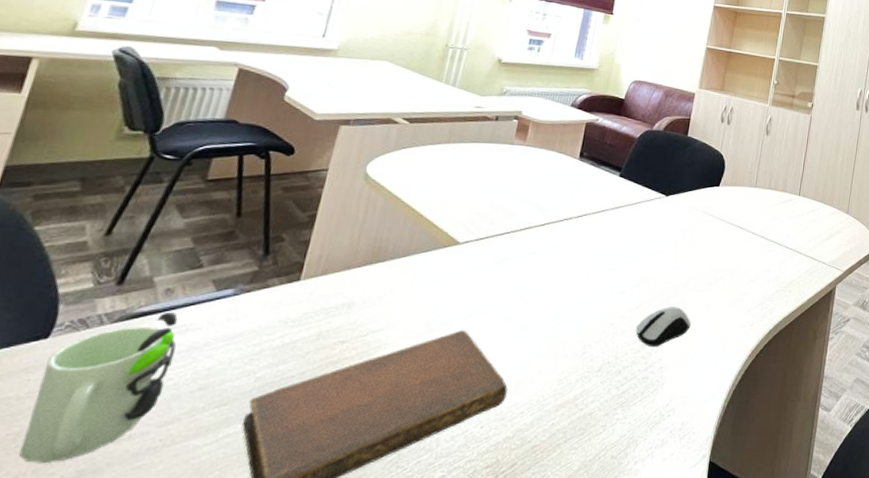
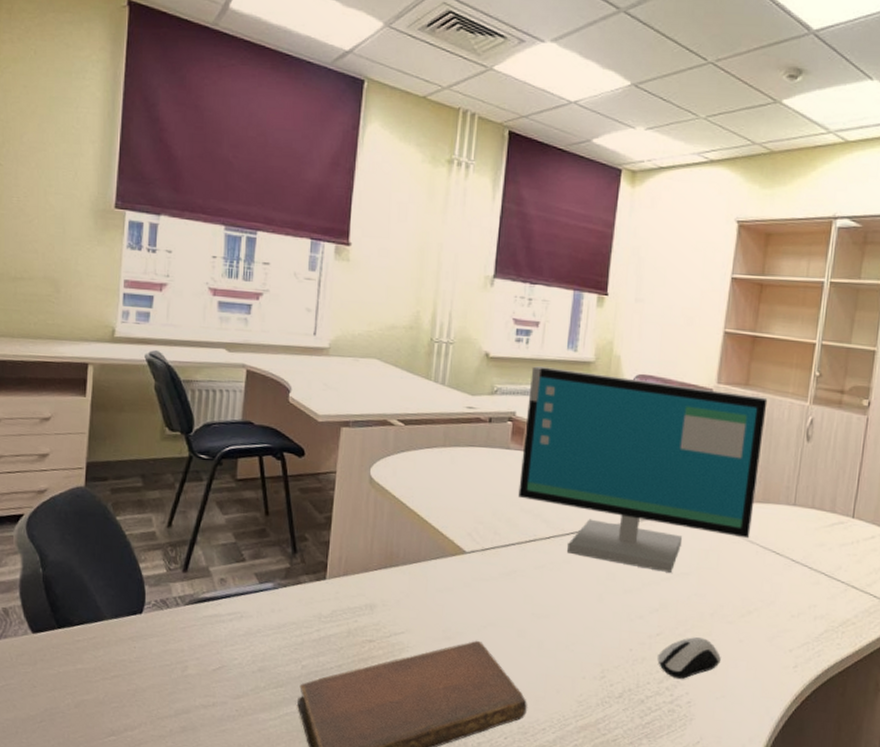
mug: present [19,311,178,463] -> none [139,599,235,717]
computer monitor: none [517,71,738,250] -> present [518,366,768,573]

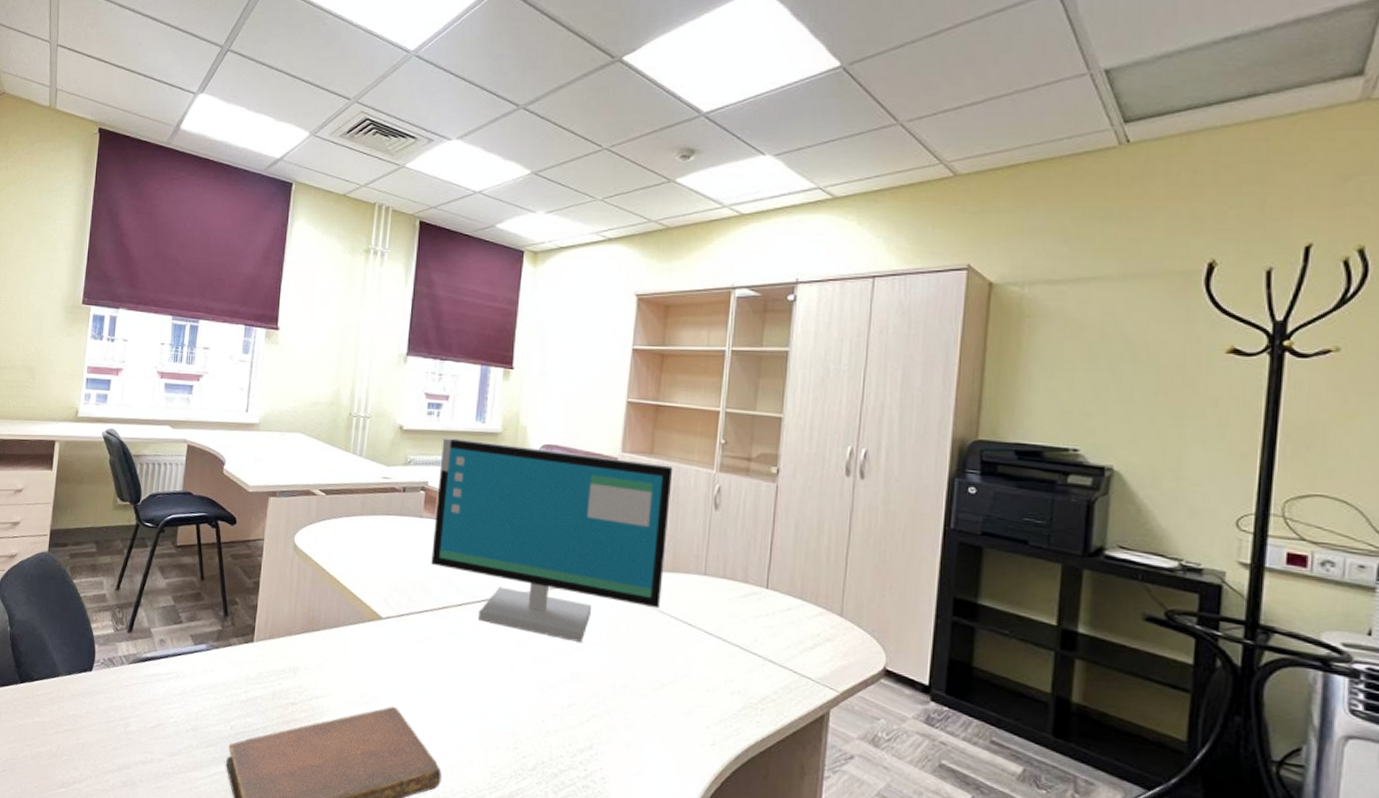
computer mouse: present [657,637,721,680] -> none [570,709,635,754]

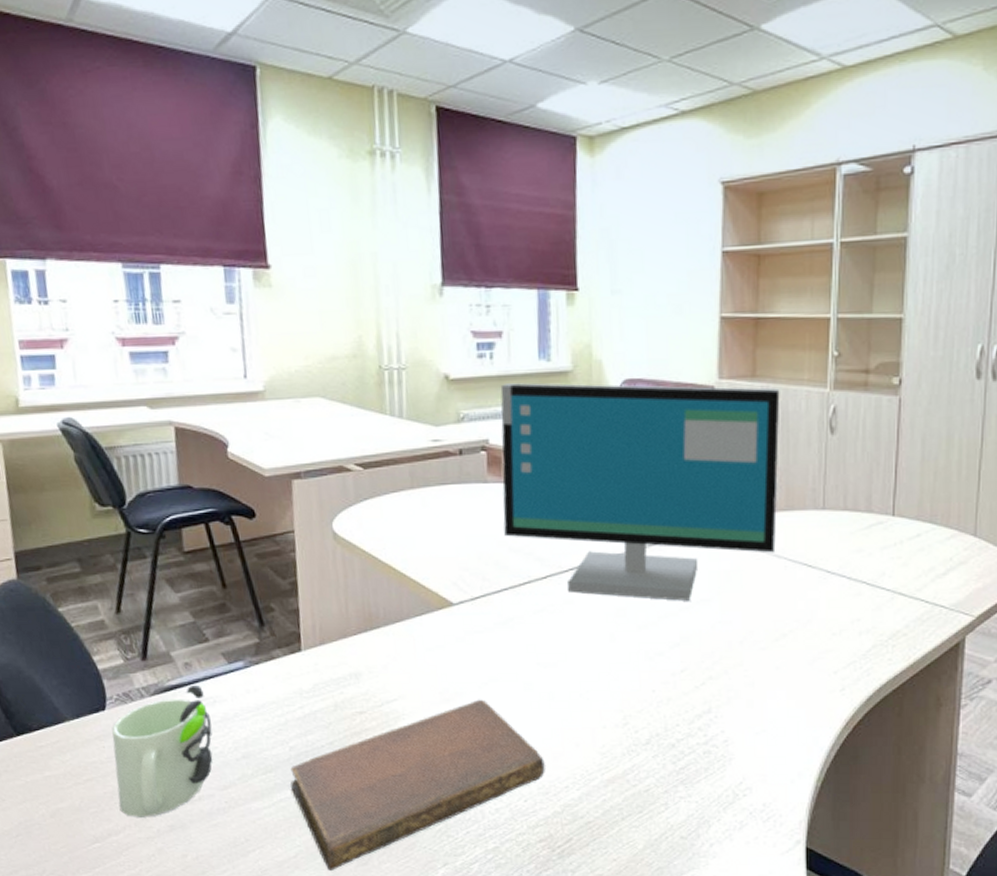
mug: none [86,659,172,772] -> present [112,684,213,817]

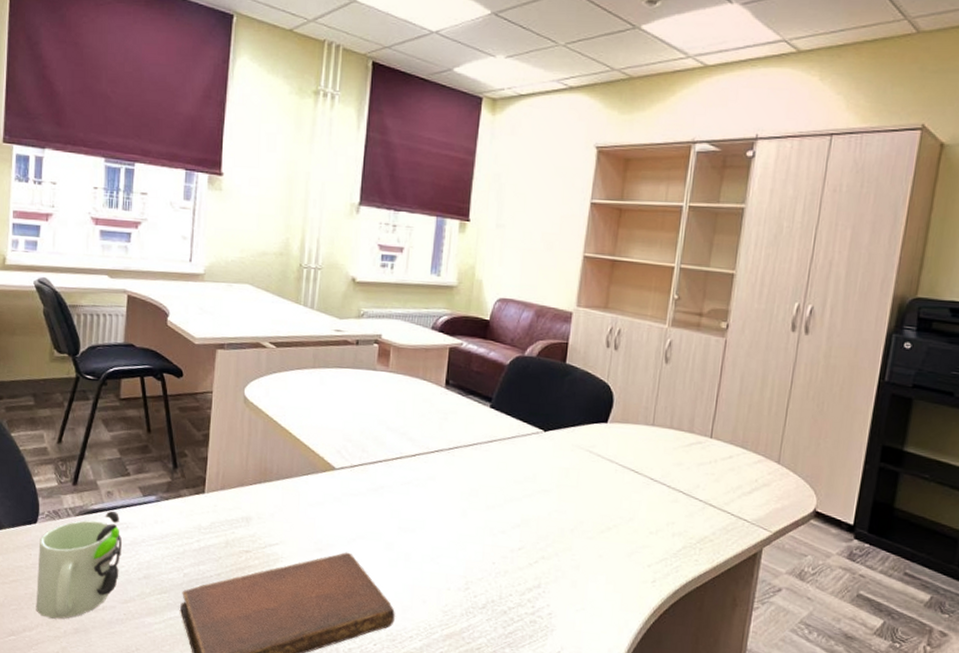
computer monitor: present [500,383,780,601] -> none [385,290,627,490]

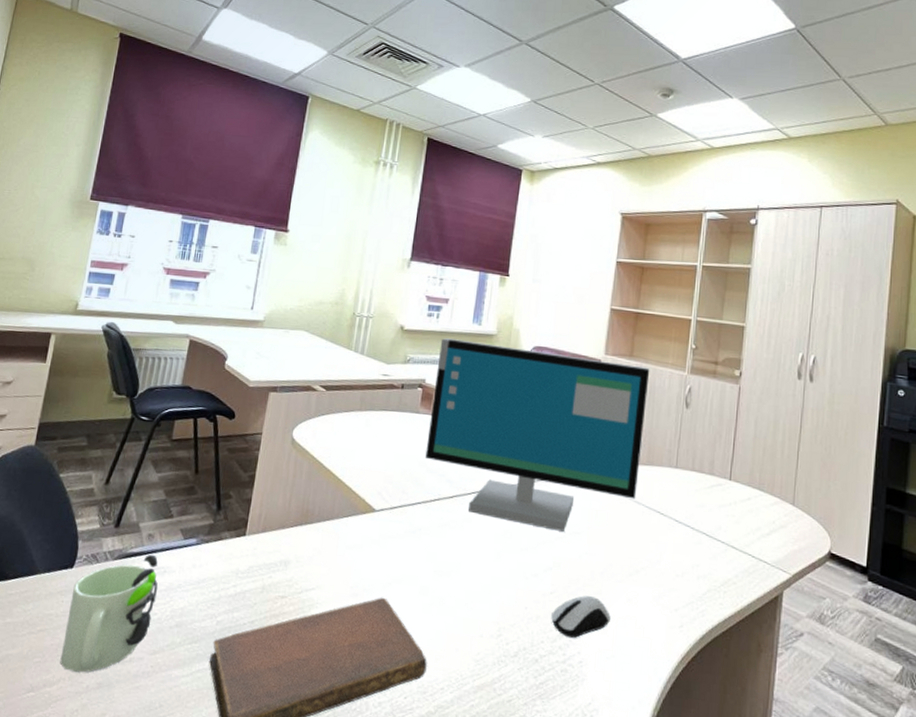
computer monitor: none [385,290,627,490] -> present [425,338,650,532]
computer mouse: none [519,552,581,592] -> present [551,595,611,639]

